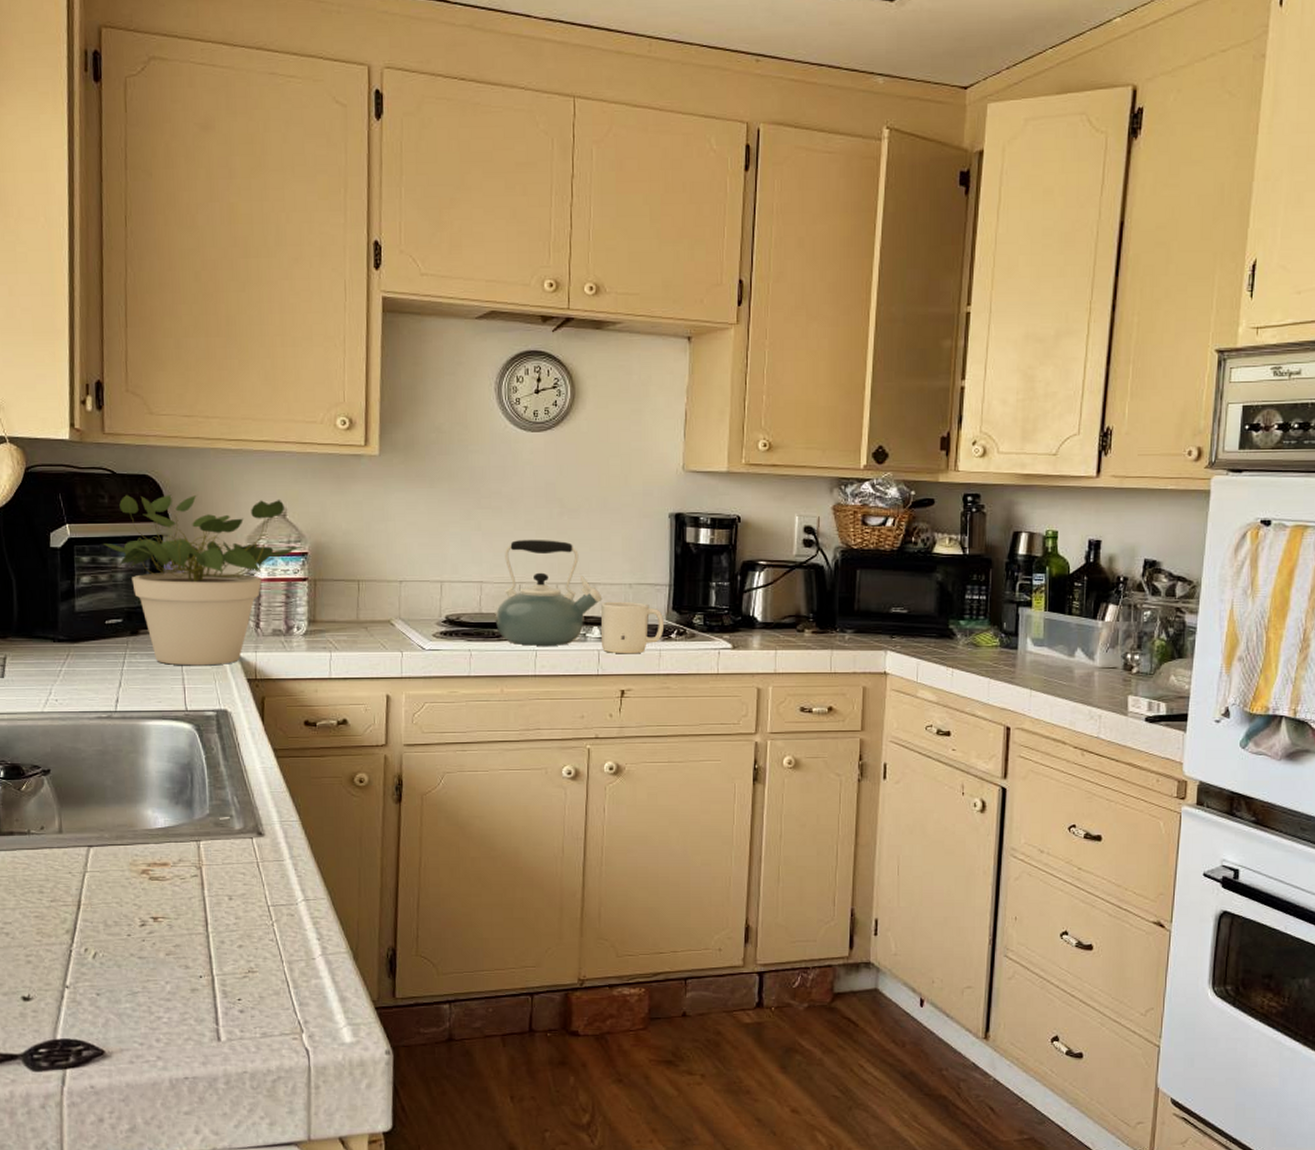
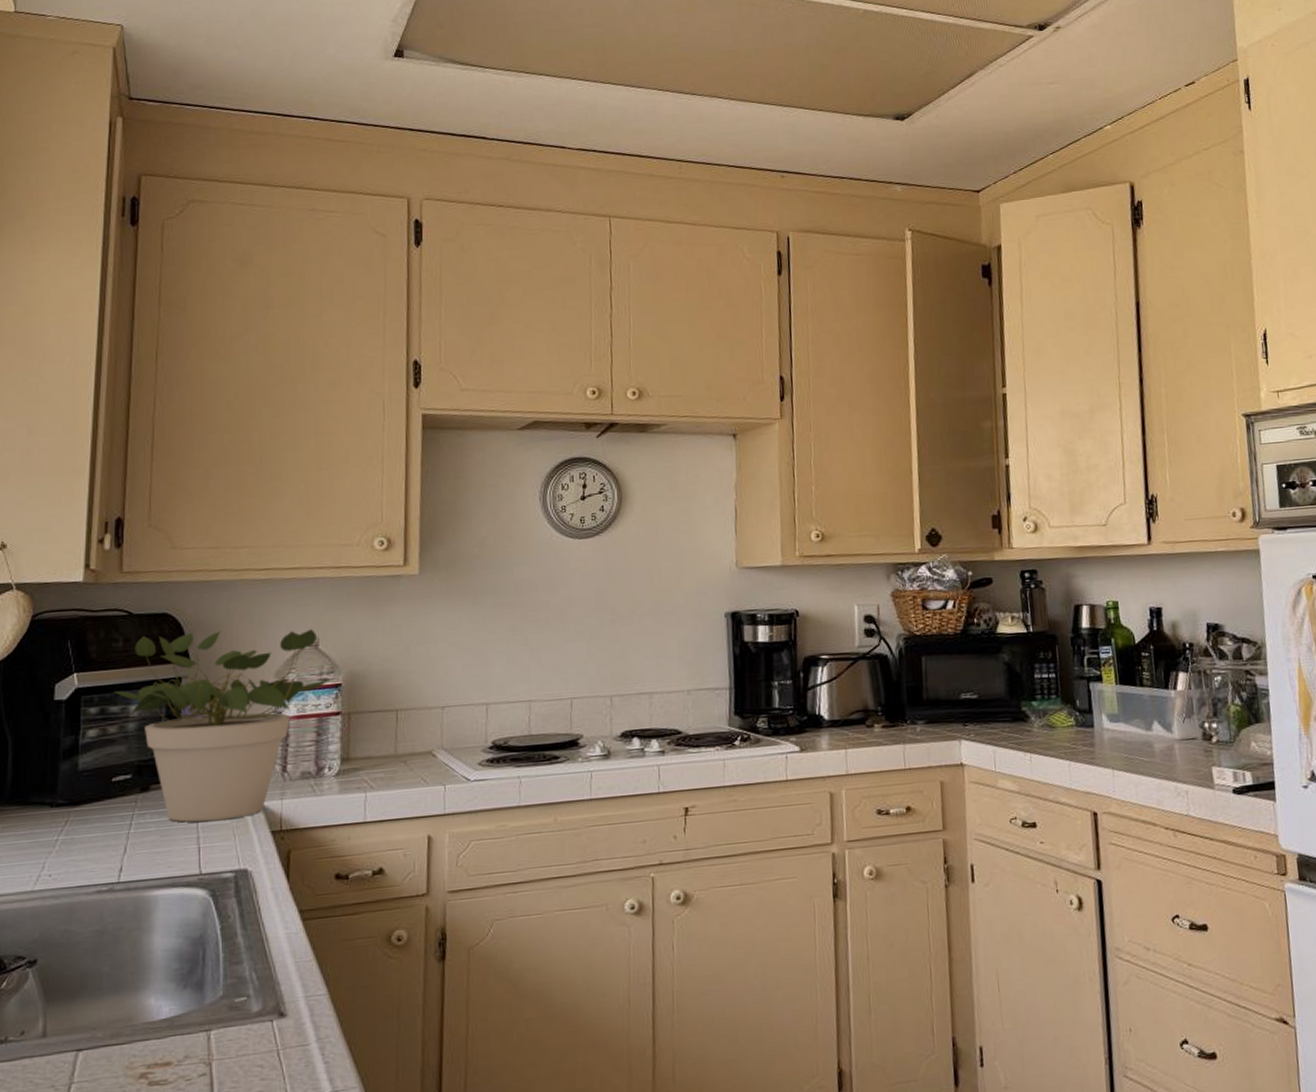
kettle: present [495,540,603,646] -> none [545,650,660,767]
mug: present [600,601,665,654] -> none [659,709,727,768]

